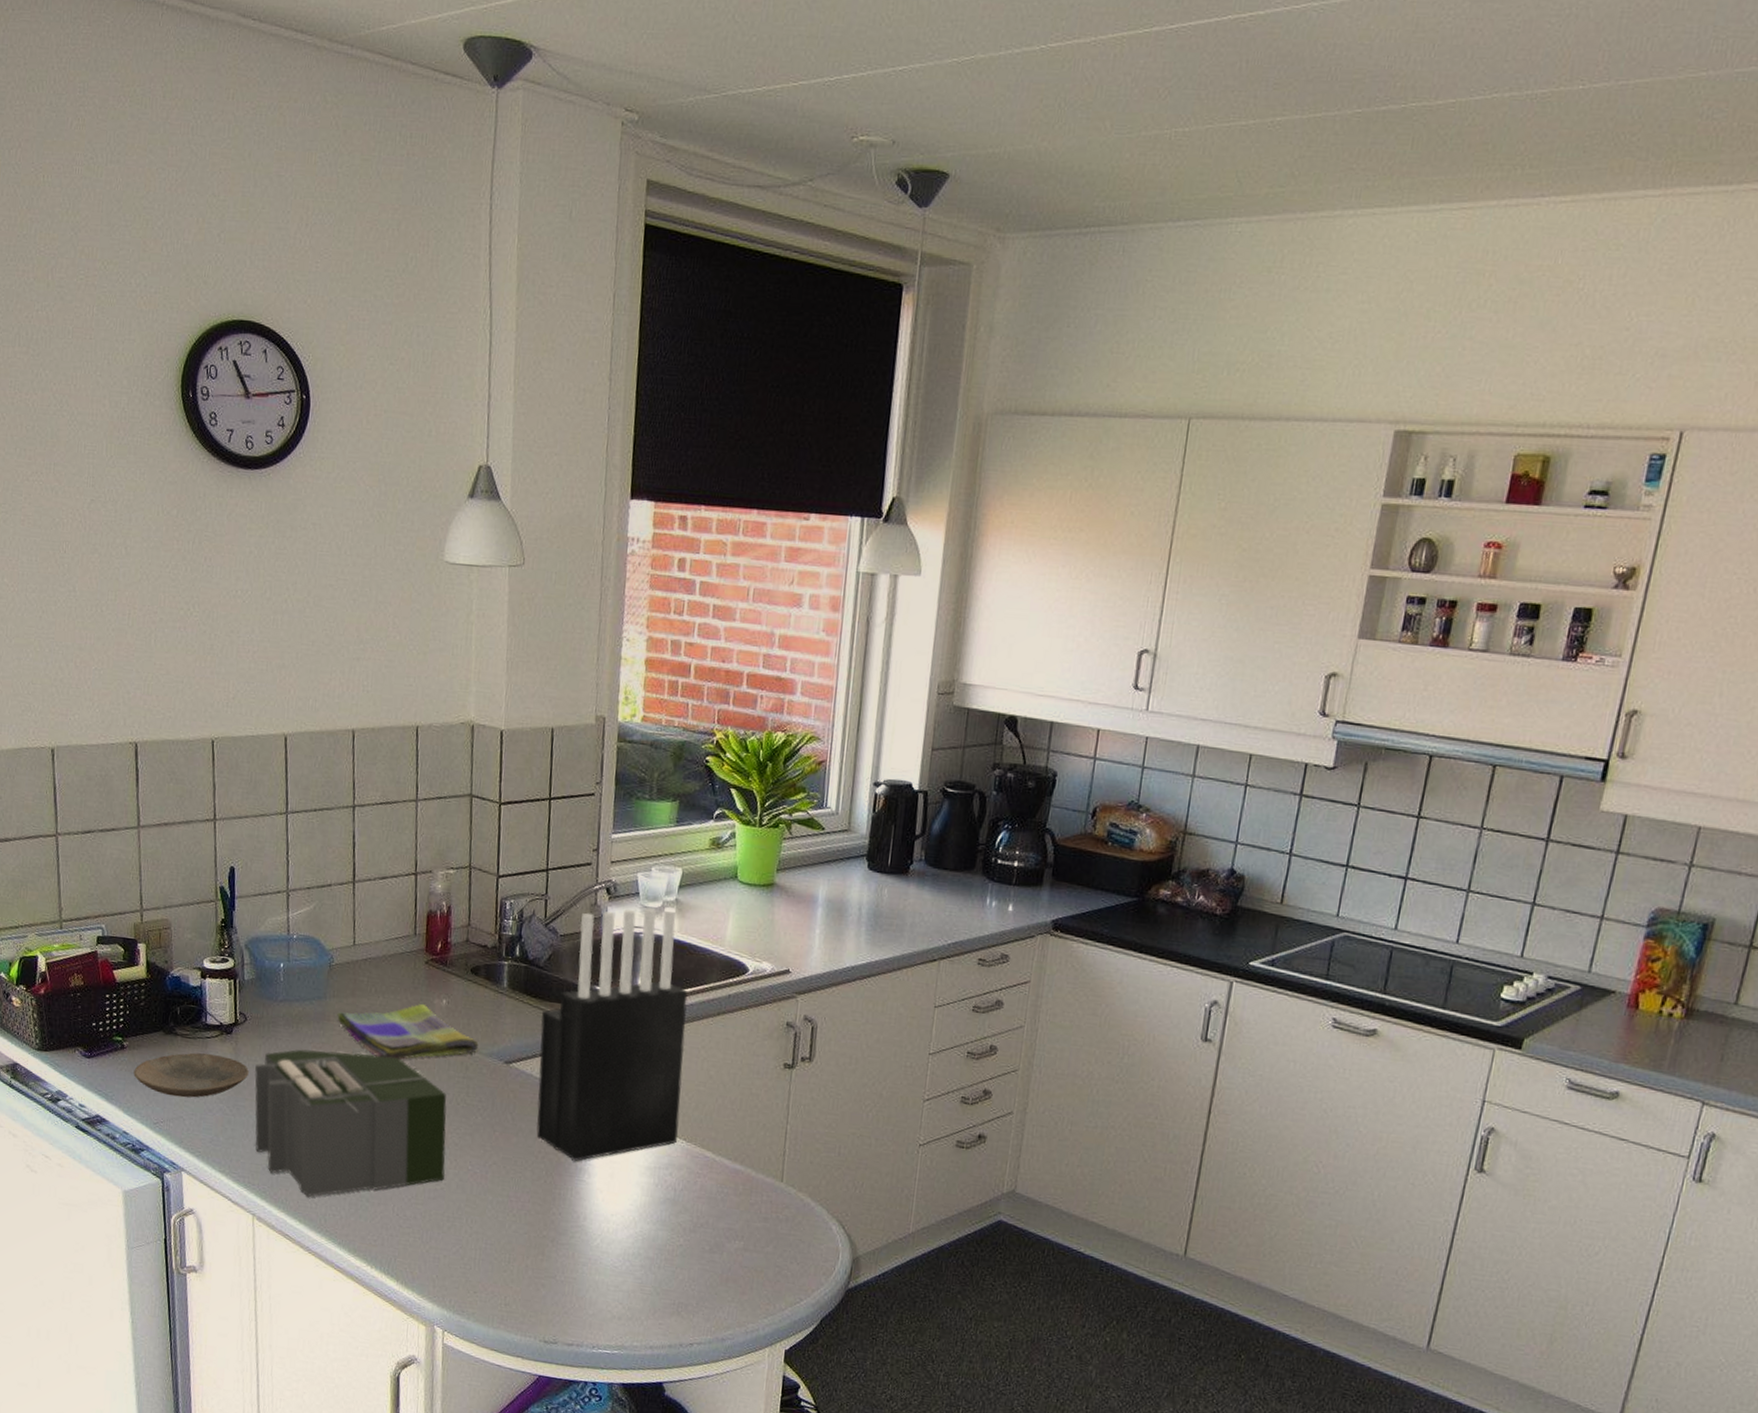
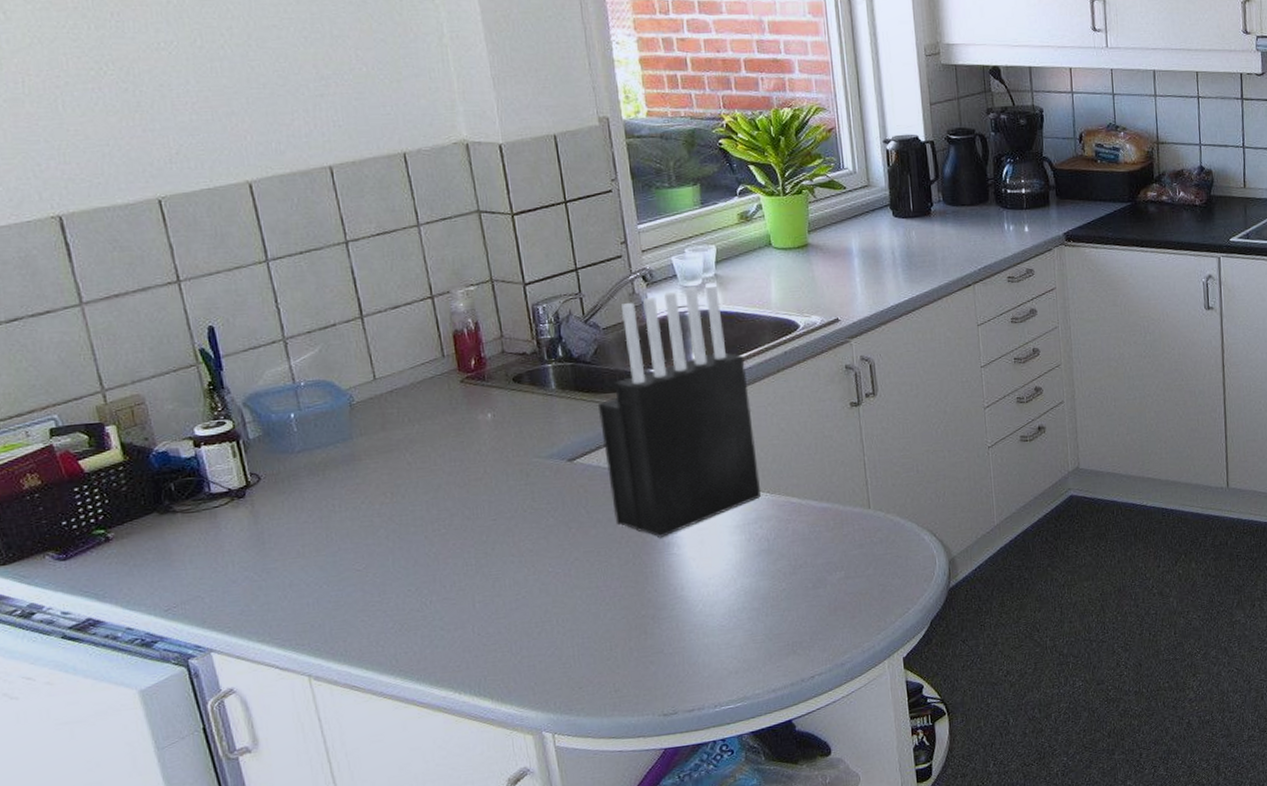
plate: present [133,1052,249,1098] -> none [127,522,274,578]
toaster: present [254,1049,447,1197] -> none [281,480,524,642]
dish towel: present [337,1003,479,1060] -> none [369,422,536,484]

